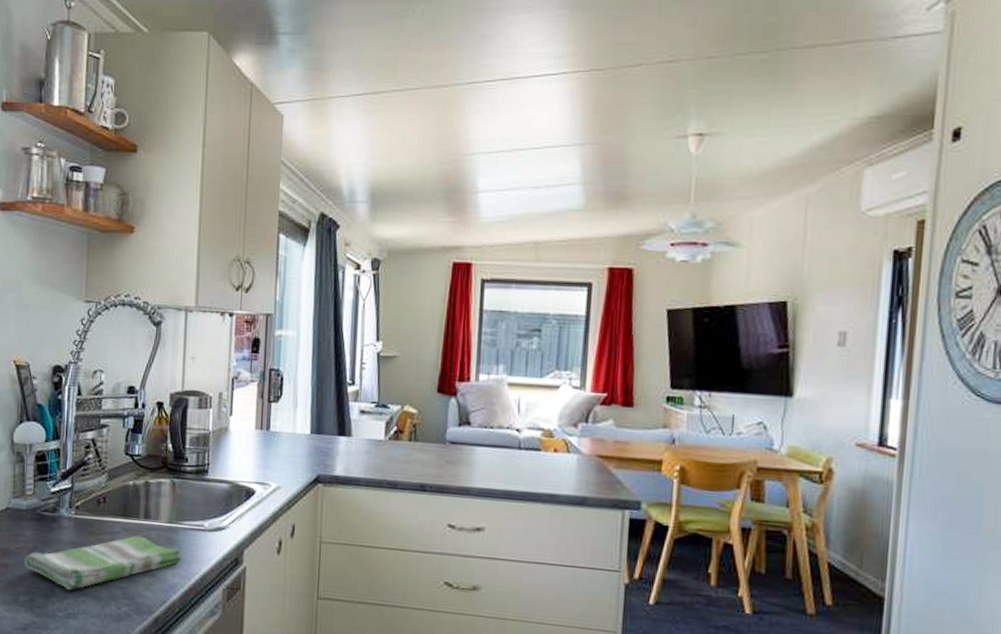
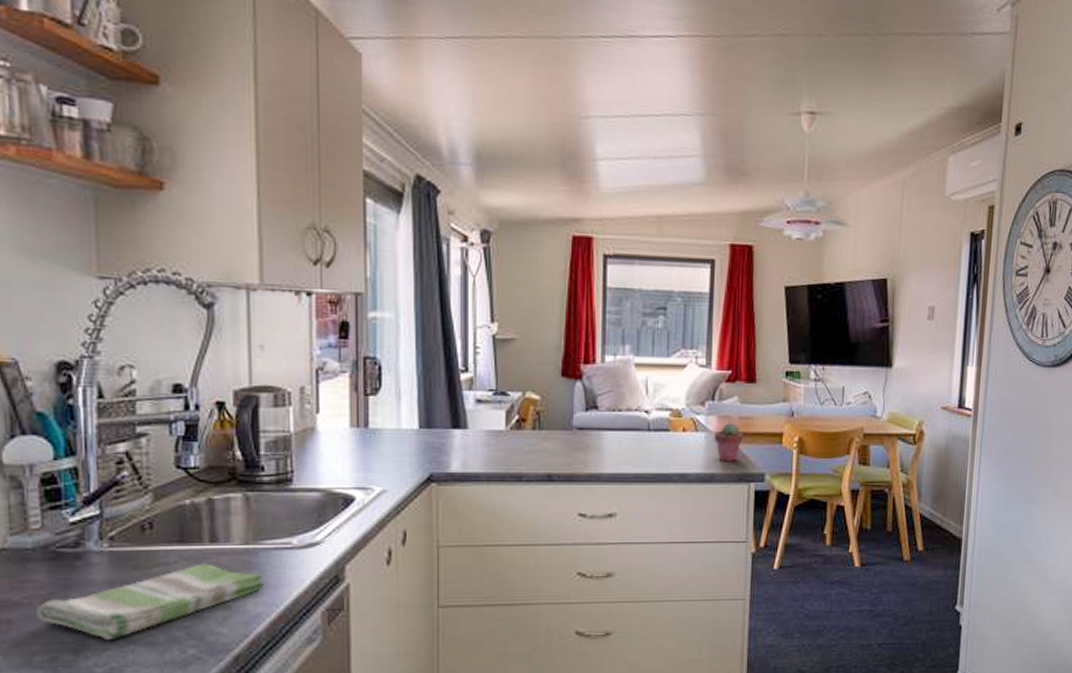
potted succulent: none [587,446,619,487] -> present [715,423,744,462]

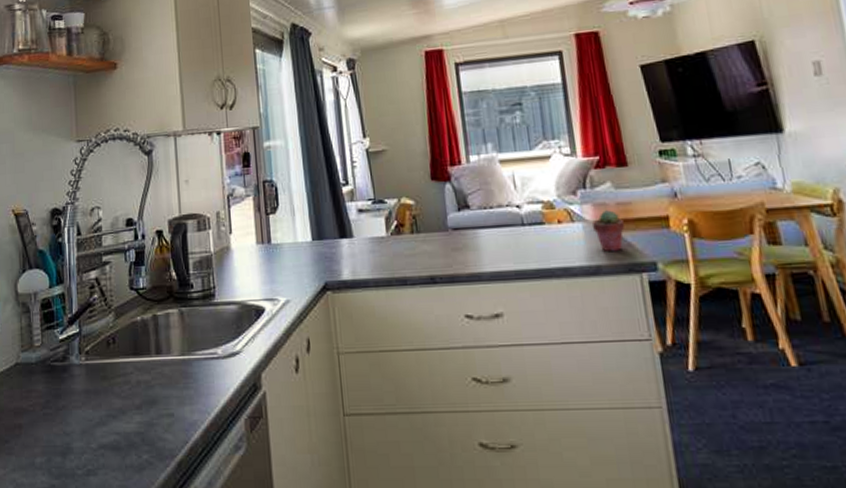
dish towel: present [37,563,264,639] -> none [38,374,198,443]

